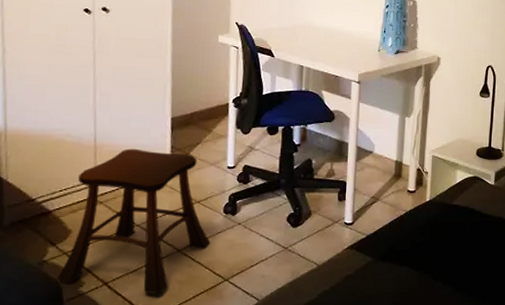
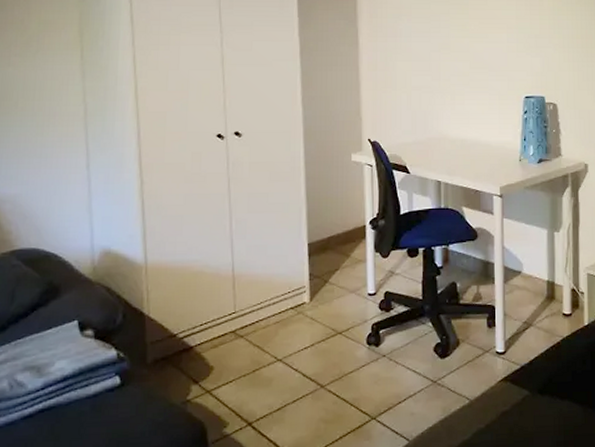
stool: present [56,148,211,295] -> none [201,277,355,436]

